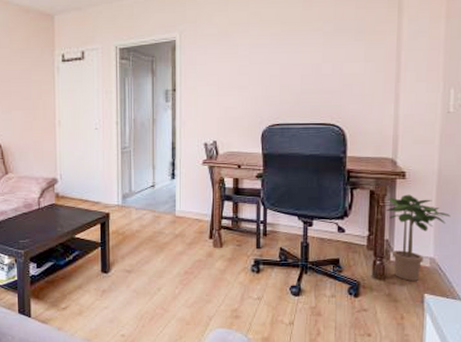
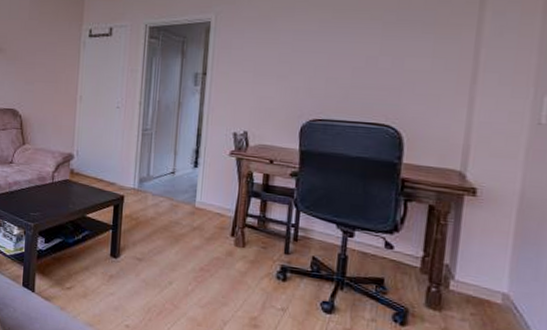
potted plant: present [383,194,451,281] -> none [445,214,535,318]

